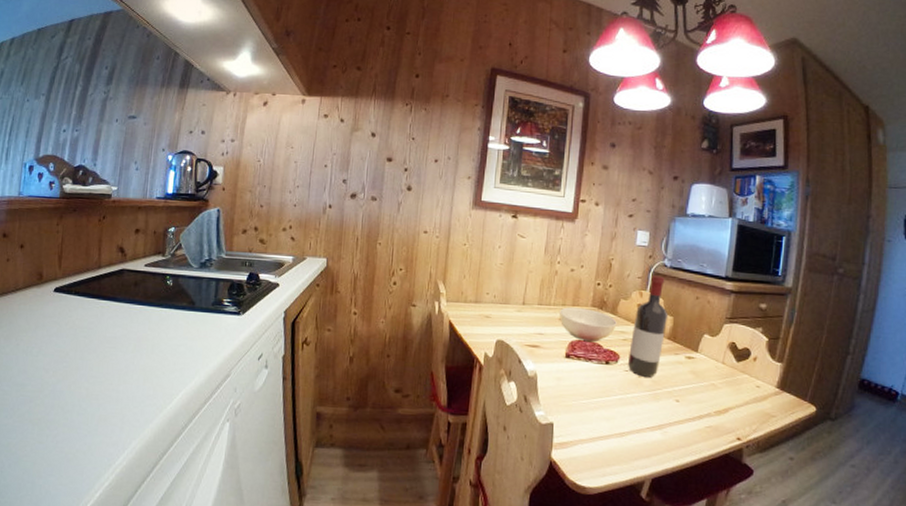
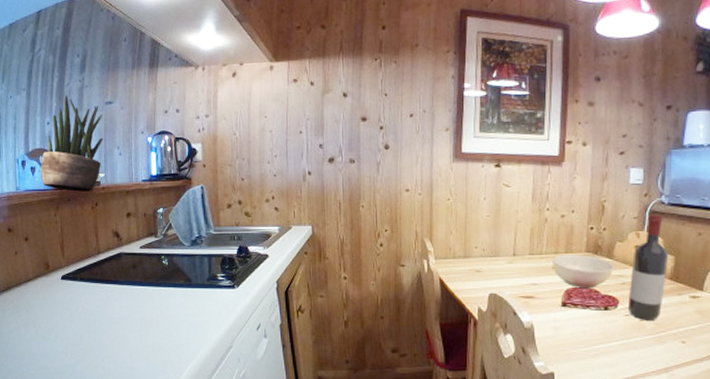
potted plant: none [48,104,124,204] -> present [40,95,103,192]

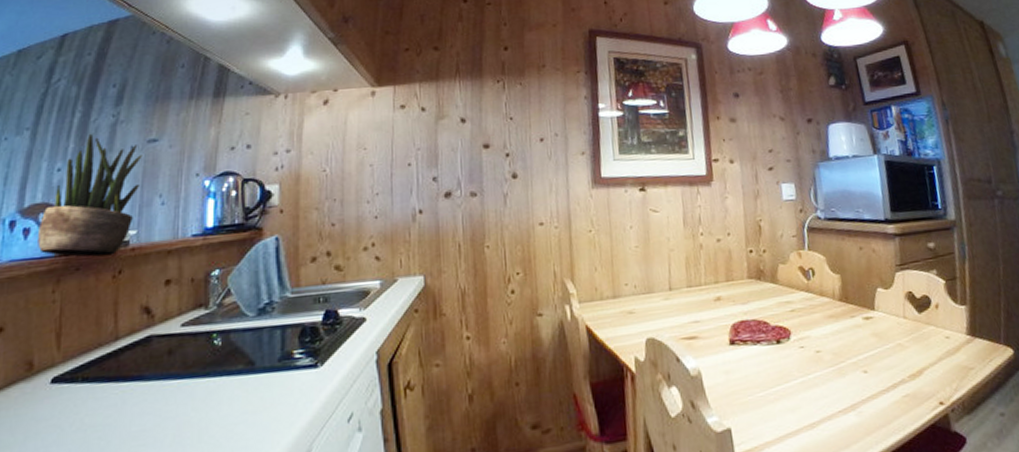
bowl: present [553,254,614,288] -> none [713,281,780,321]
wine bottle: present [627,214,669,320] -> none [798,230,837,351]

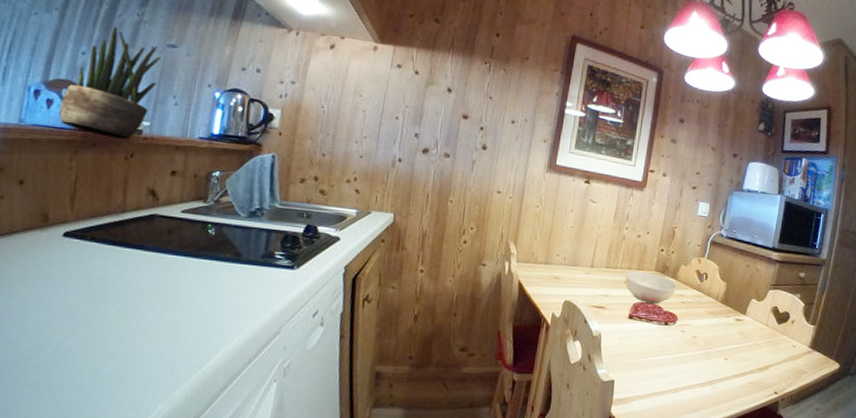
bowl: none [713,281,780,321] -> present [625,271,677,304]

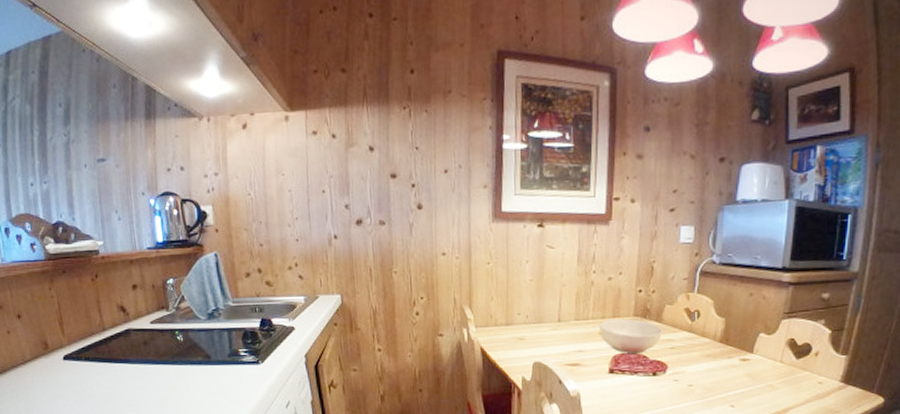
potted plant: present [59,26,162,140] -> none [27,151,98,262]

